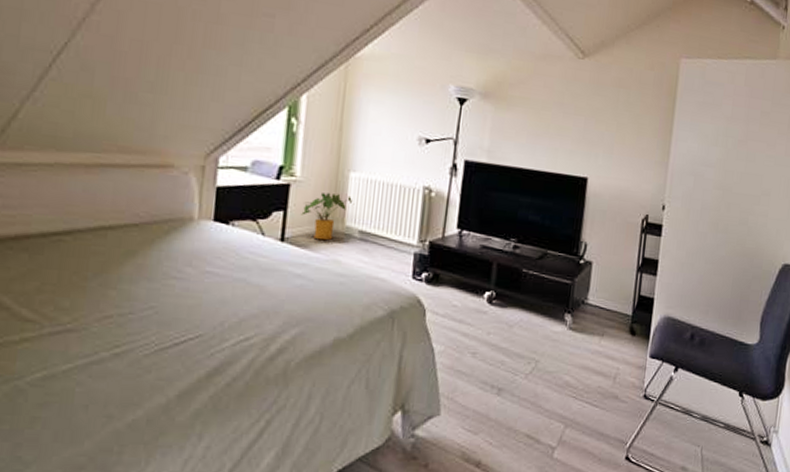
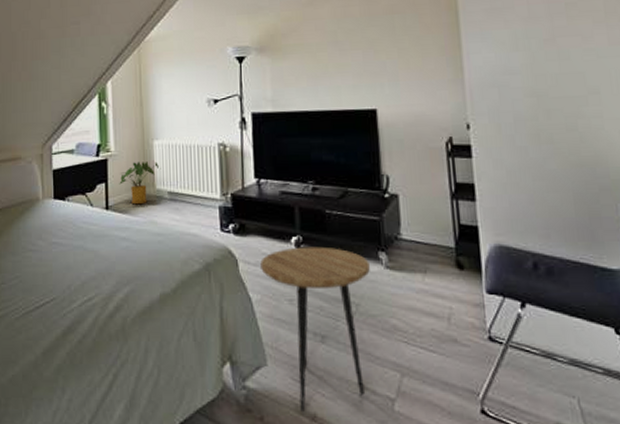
side table: none [449,302,555,459] -> present [260,246,370,411]

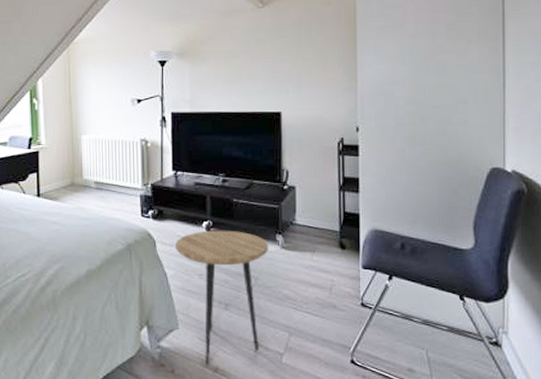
house plant: present [119,161,161,205] -> none [50,154,88,193]

